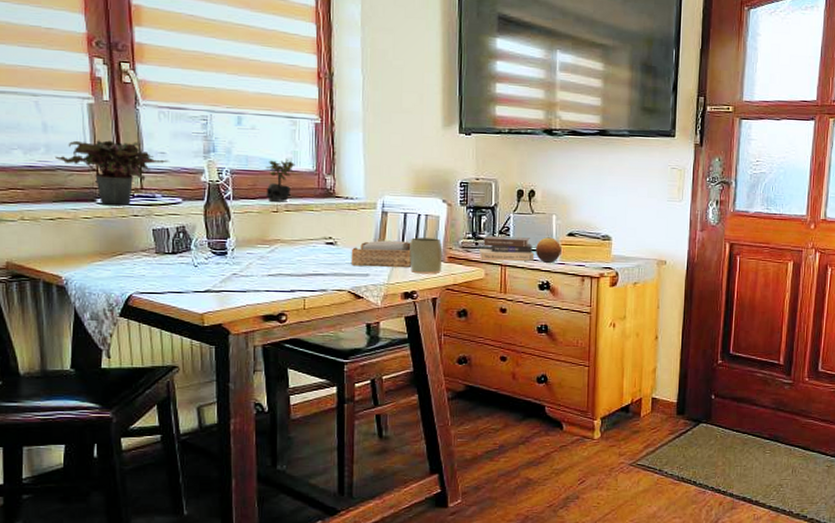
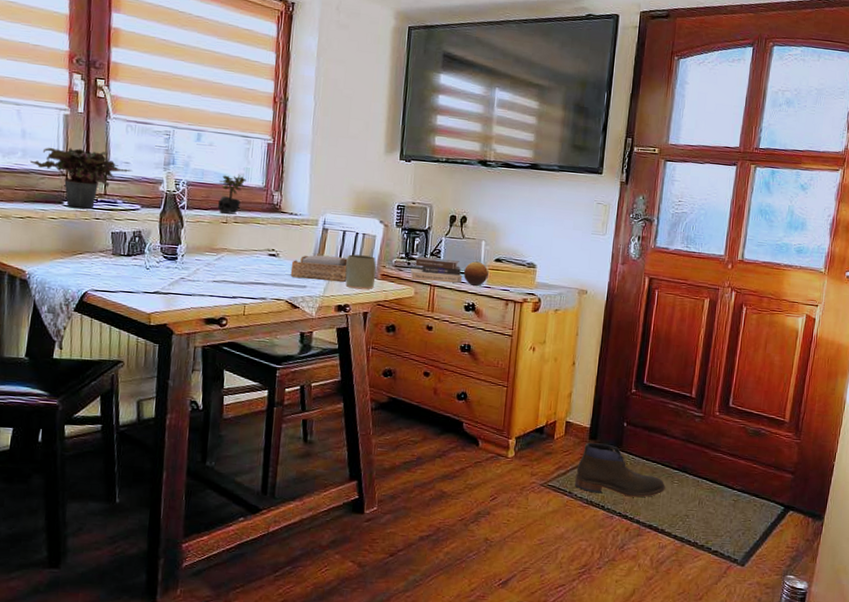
boot: none [664,418,757,470] -> present [574,442,665,498]

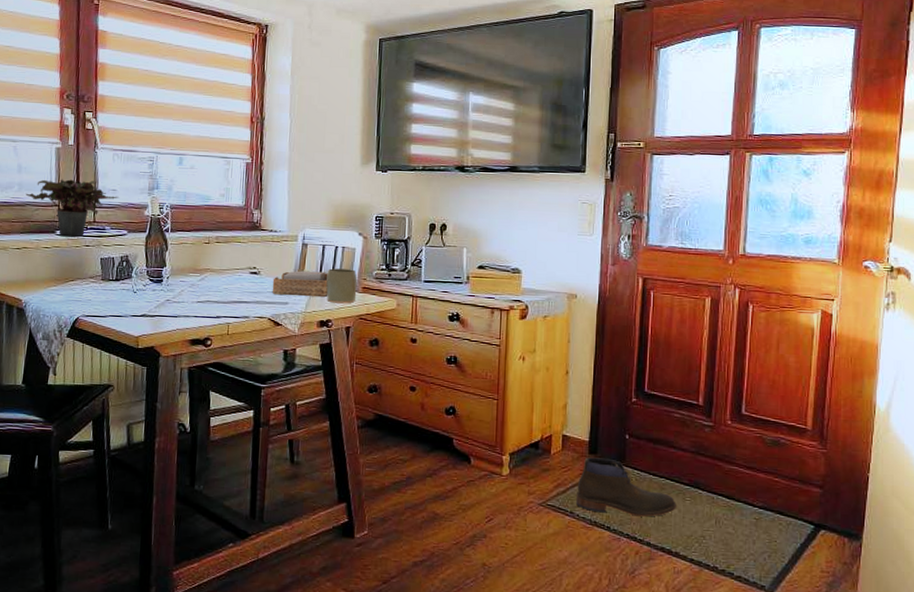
succulent plant: present [217,174,246,214] -> none [199,194,227,234]
books: present [410,257,463,284] -> none [391,268,445,294]
fruit: present [463,261,489,286] -> none [445,269,472,295]

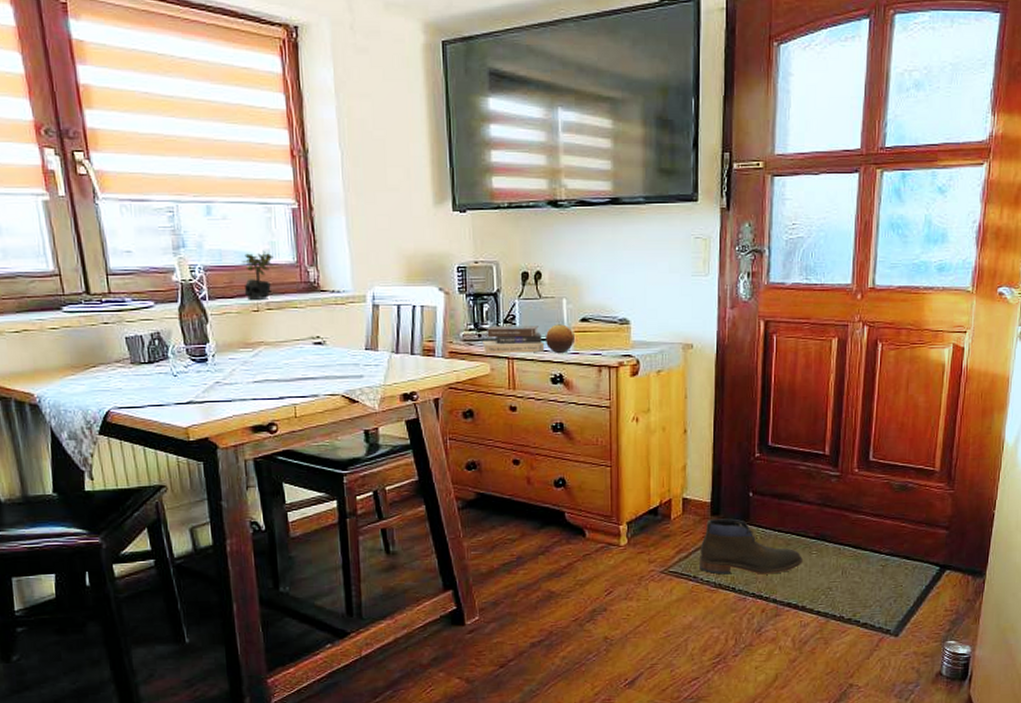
potted plant: present [25,179,120,238] -> none [13,241,138,314]
succulent plant: none [199,194,227,234] -> present [242,250,274,300]
napkin holder: present [272,270,328,298] -> none [341,336,410,368]
mug: present [326,268,358,304] -> none [406,332,443,373]
books: none [391,268,445,294] -> present [481,326,545,354]
fruit: none [445,269,472,295] -> present [545,324,575,353]

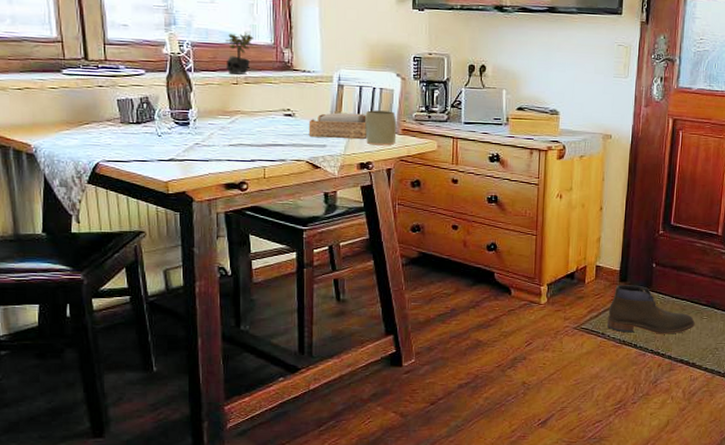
napkin holder: none [341,336,410,368] -> present [308,112,367,140]
mug: none [406,332,443,373] -> present [365,110,397,146]
books: present [481,326,545,354] -> none [431,110,485,135]
fruit: present [545,324,575,353] -> none [485,111,511,136]

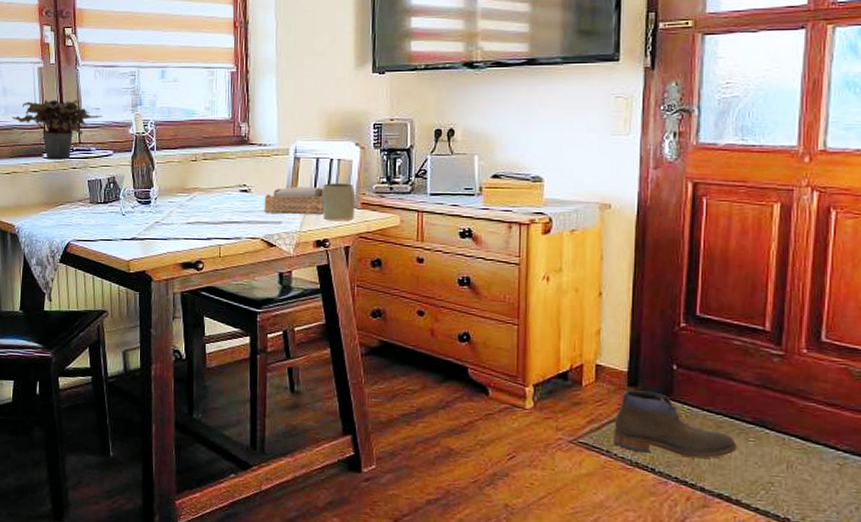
potted plant: none [20,12,133,77] -> present [11,100,104,160]
succulent plant: present [226,32,254,75] -> none [185,108,212,151]

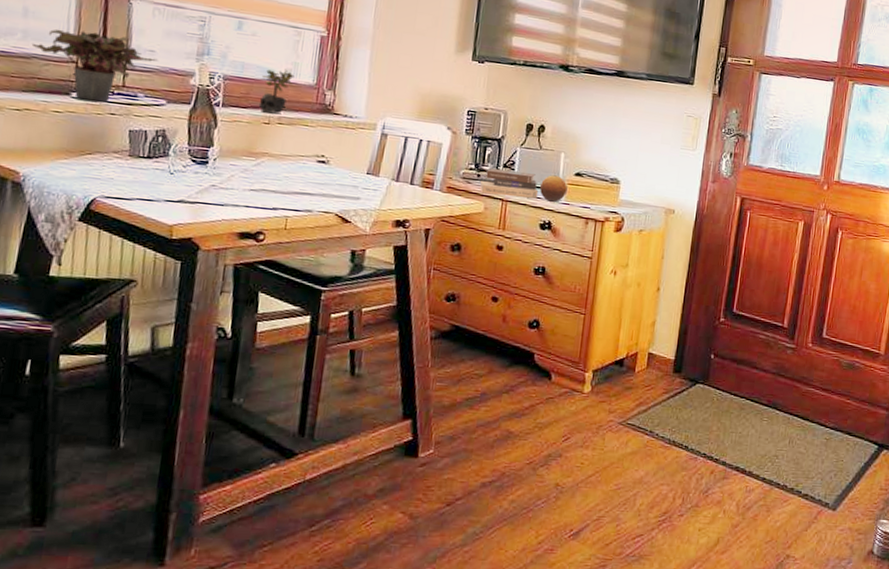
succulent plant: none [185,108,212,151] -> present [258,69,294,114]
napkin holder: present [264,187,324,215] -> none [342,163,409,195]
mug: present [322,183,356,221] -> none [405,163,442,203]
books: none [393,180,455,207] -> present [479,169,539,199]
fruit: none [455,180,485,208] -> present [539,175,567,202]
boot: present [612,390,737,459] -> none [655,376,754,437]

